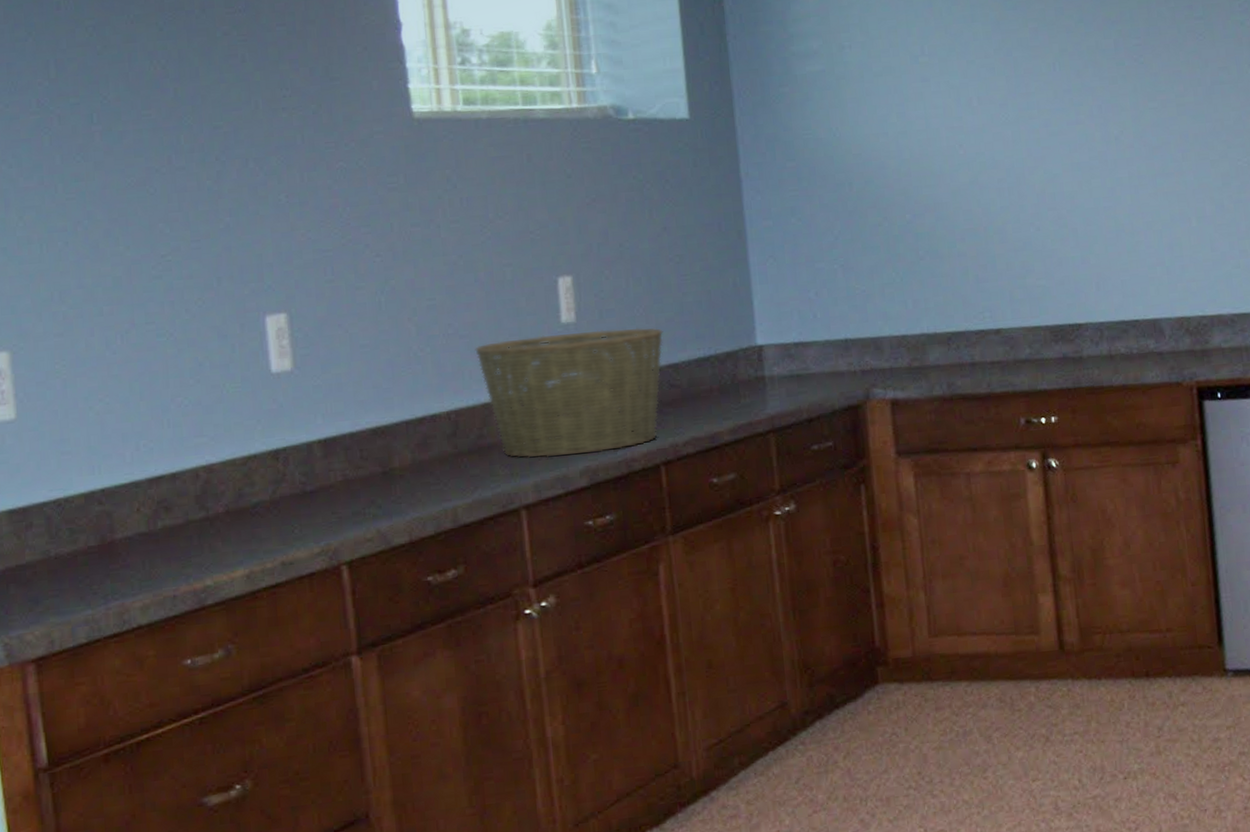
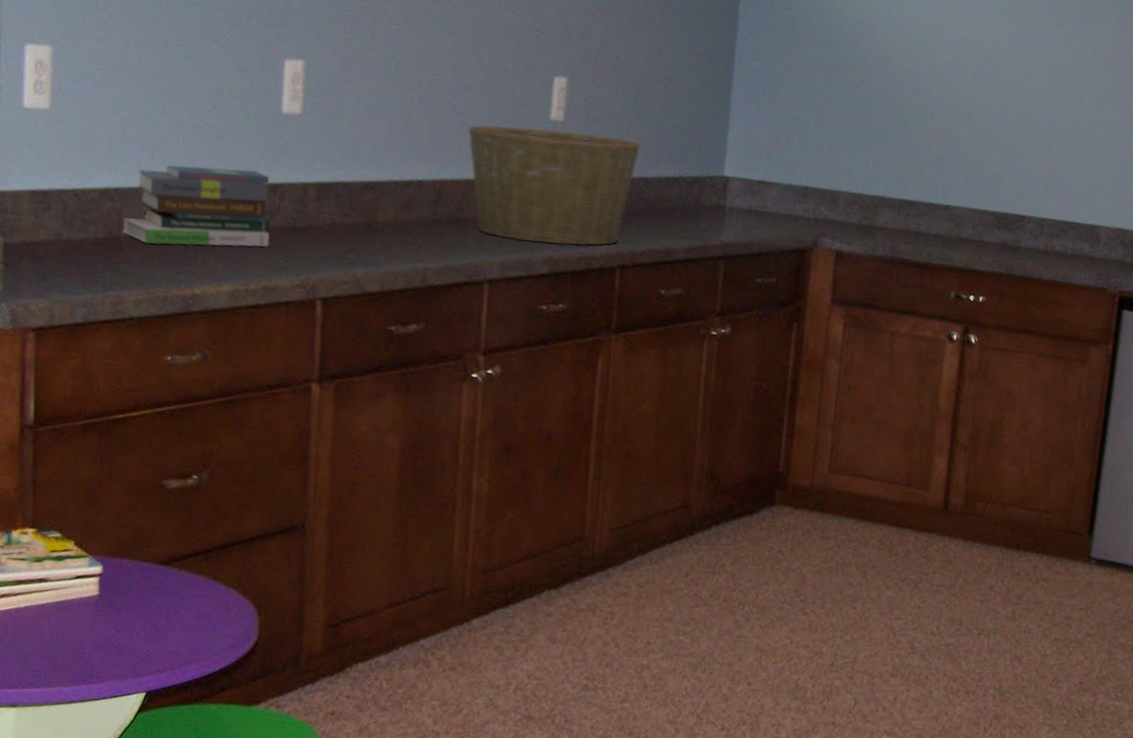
books: none [114,440,280,543] -> present [122,164,272,248]

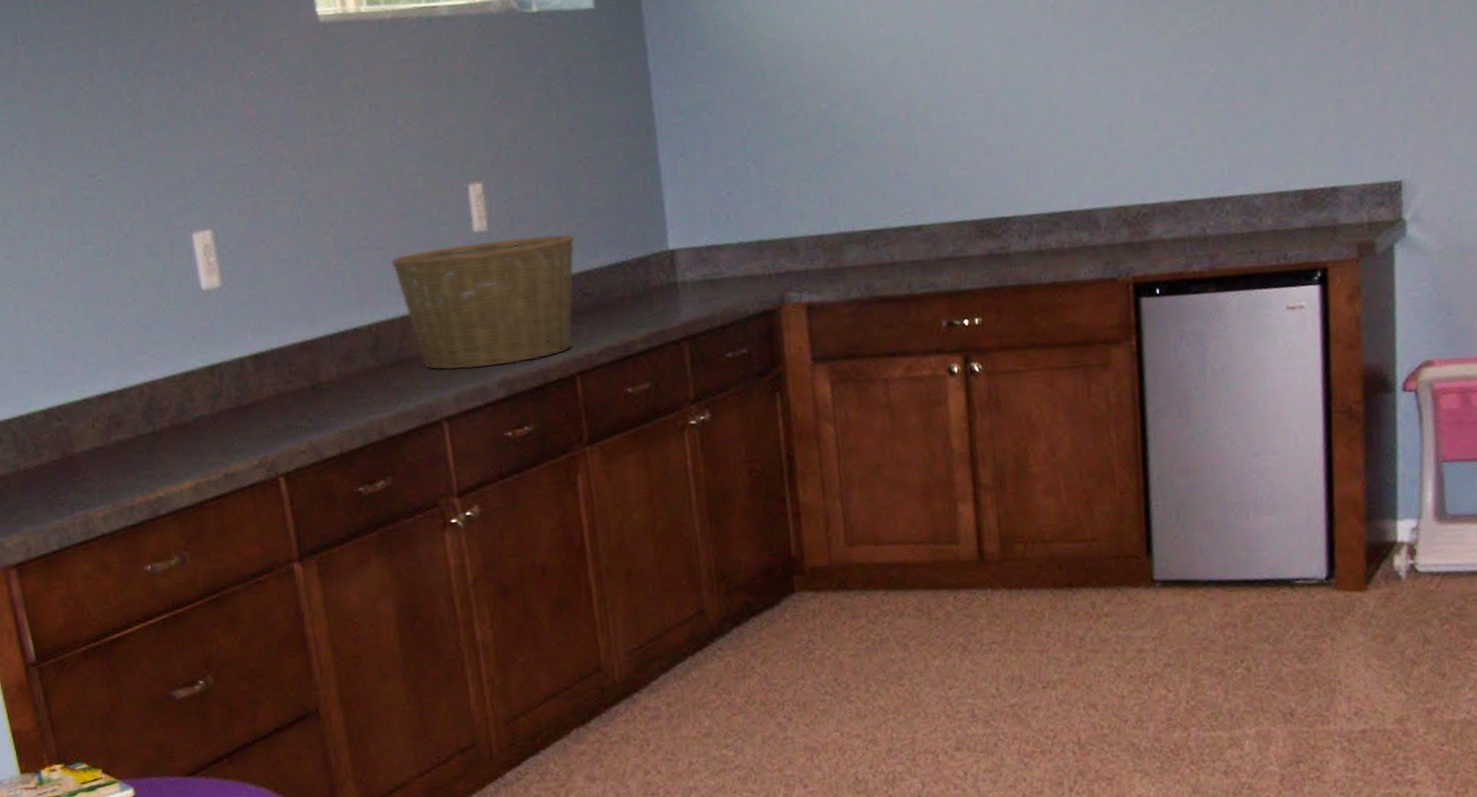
books: present [122,164,272,248] -> none [72,356,220,456]

